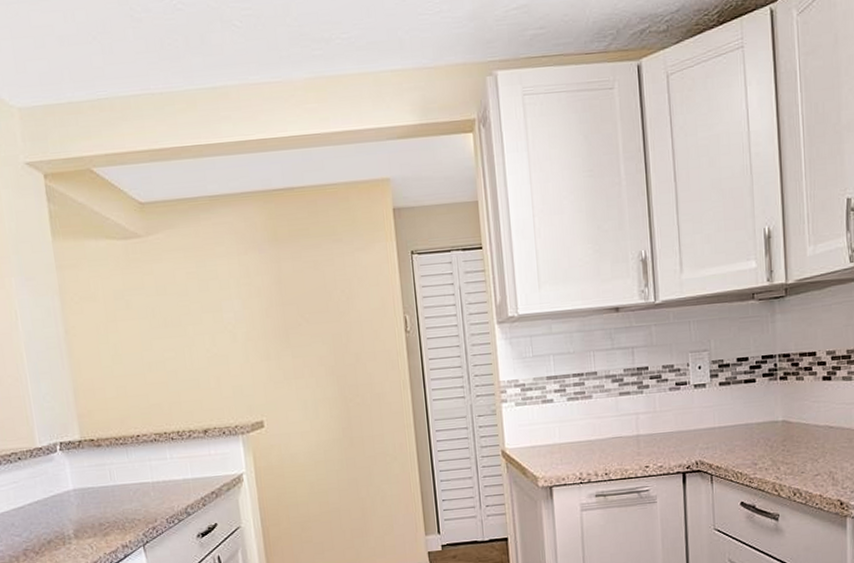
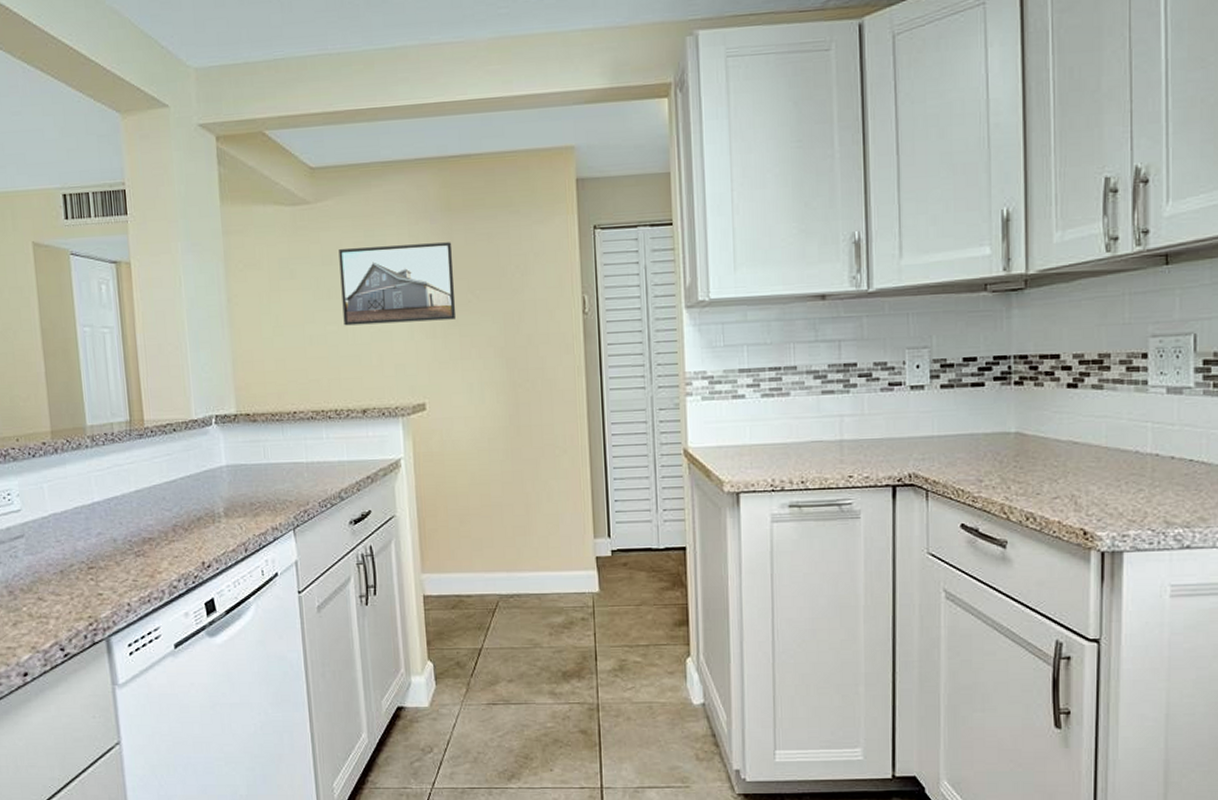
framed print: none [172,270,287,352] -> present [338,242,455,326]

